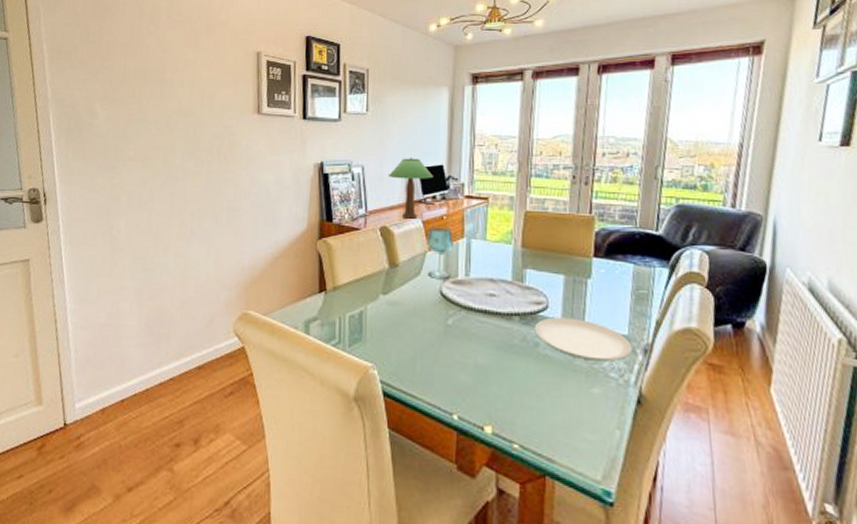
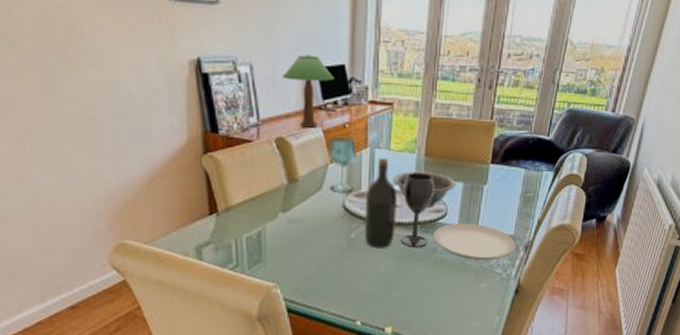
wine bottle: none [460,248,494,338] -> present [363,159,397,248]
decorative bowl: none [489,261,556,299] -> present [392,171,456,208]
wine glass: none [499,263,533,340] -> present [401,172,434,247]

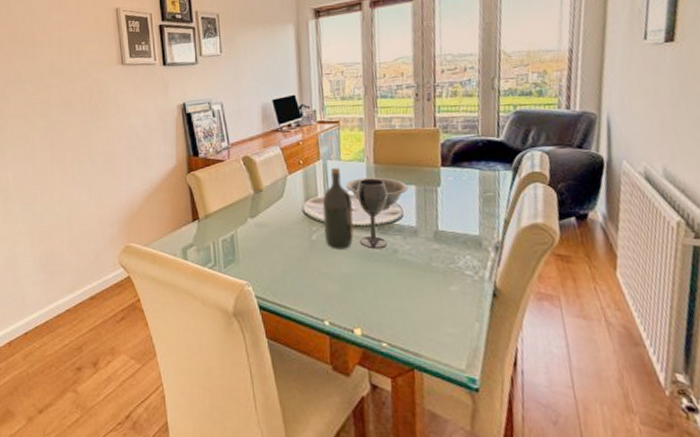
table lamp: present [283,54,334,128] -> none [246,90,287,147]
wine glass: present [327,136,357,192] -> none [285,151,312,199]
plate: present [433,223,516,260] -> none [392,224,485,262]

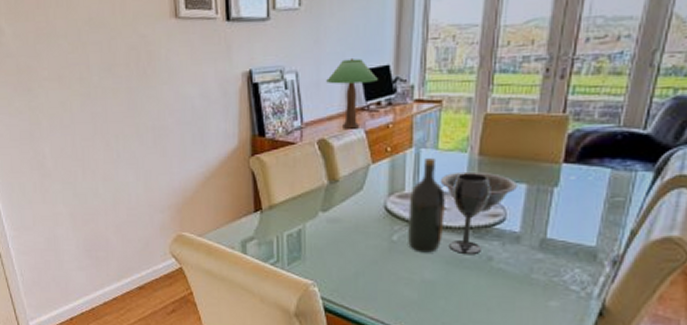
table lamp: none [246,90,287,147] -> present [326,57,378,129]

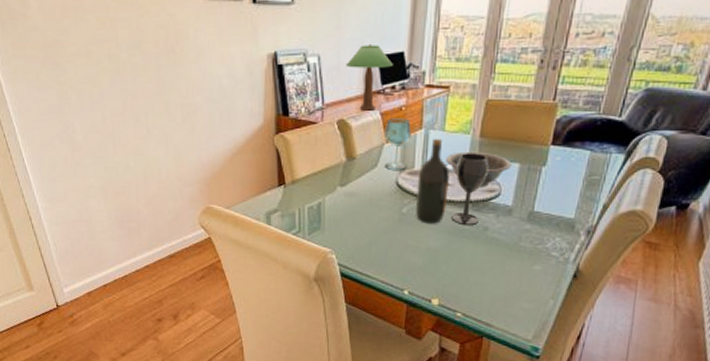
wine glass: none [369,136,401,193] -> present [383,118,412,170]

